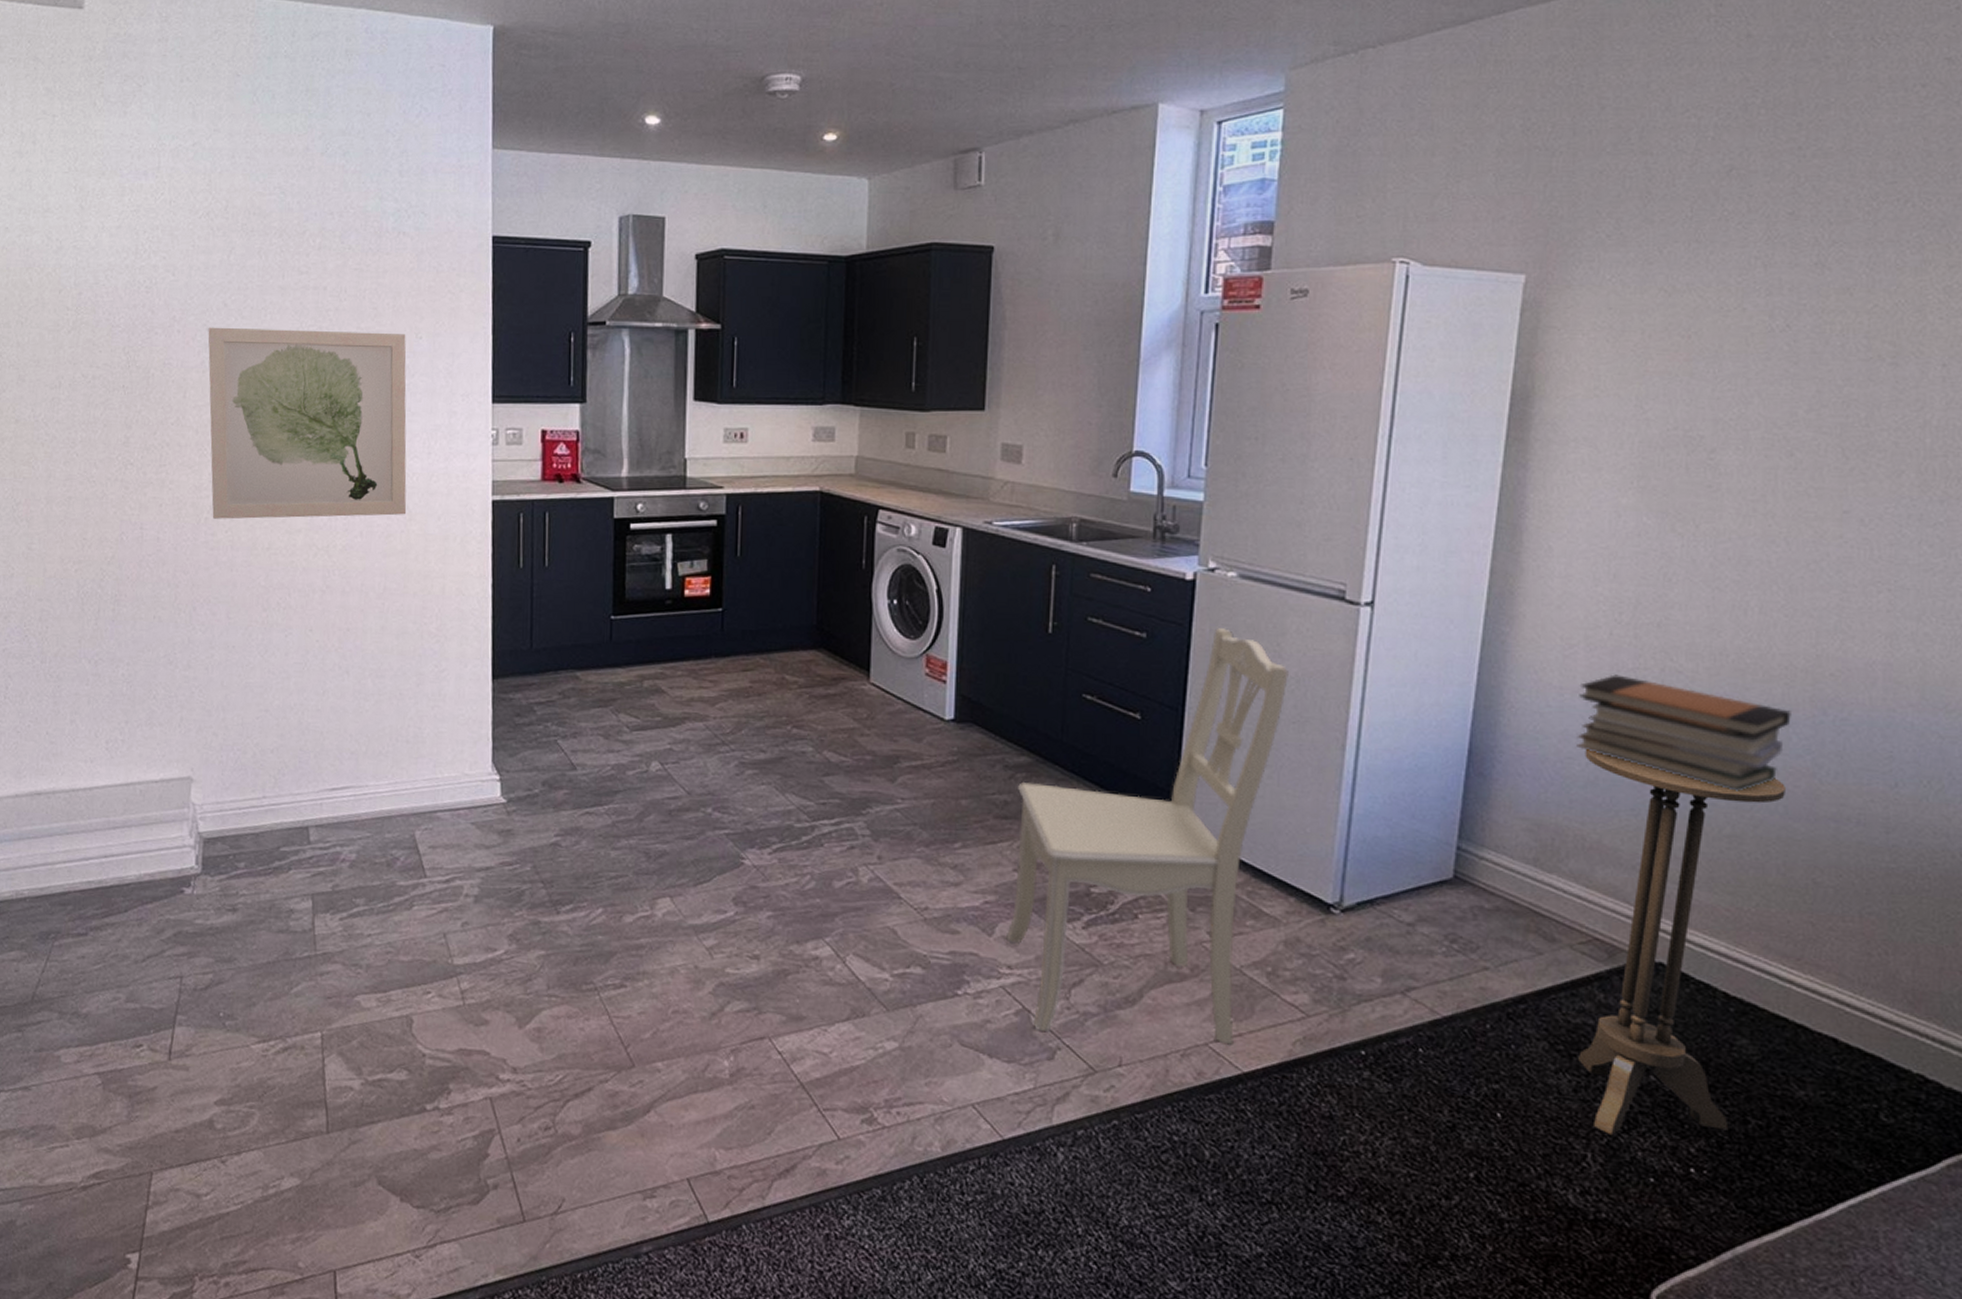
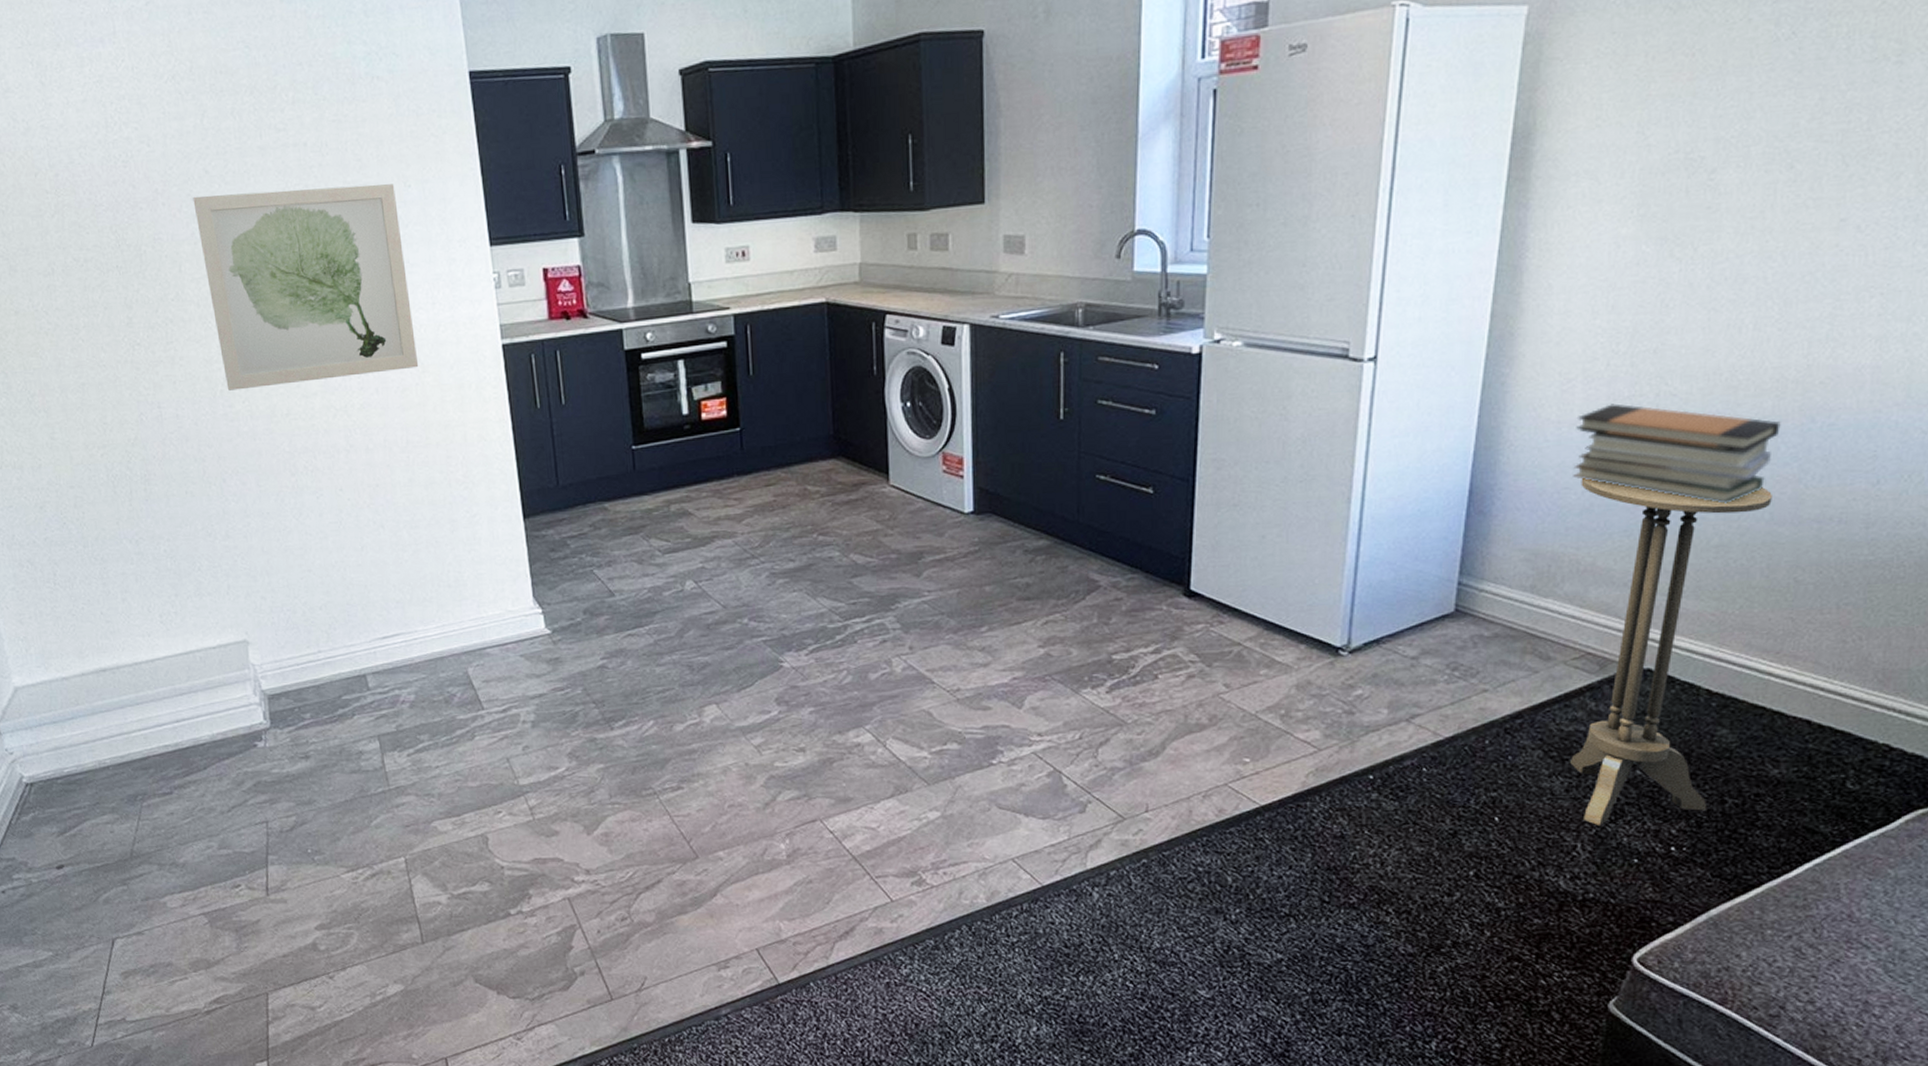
dining chair: present [1005,628,1288,1045] -> none [1034,397,1295,788]

